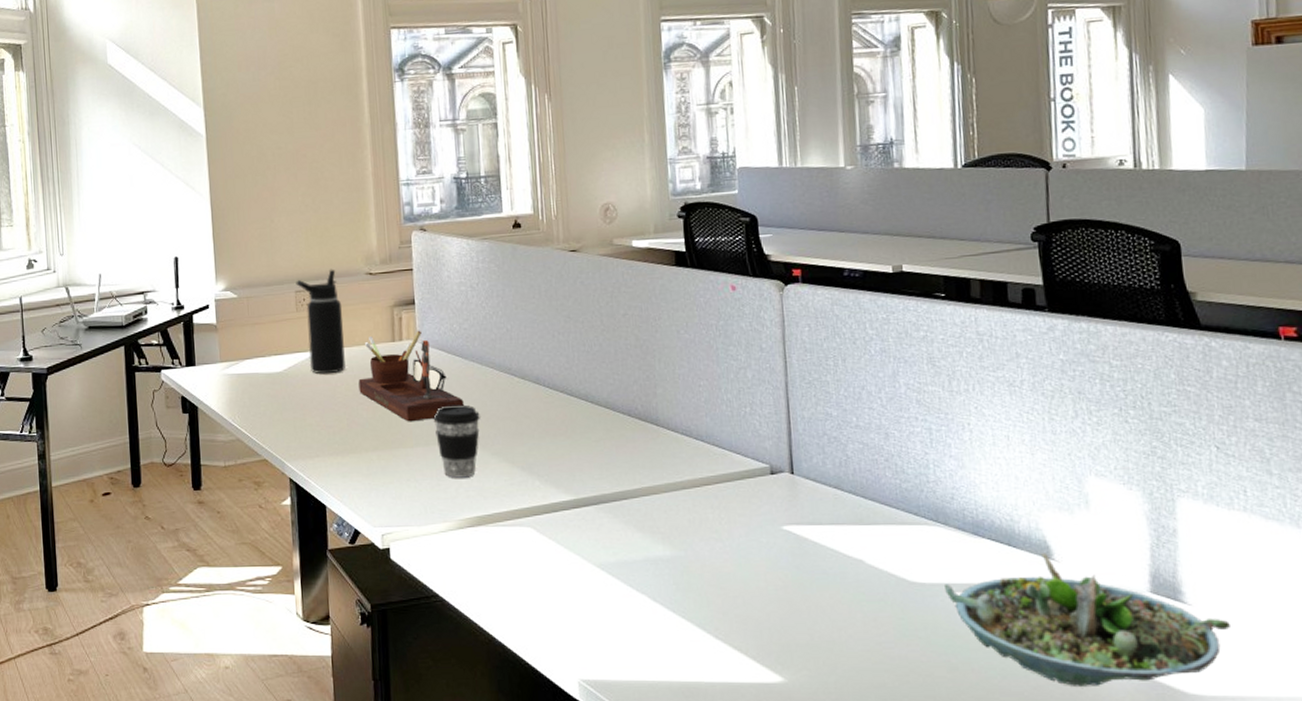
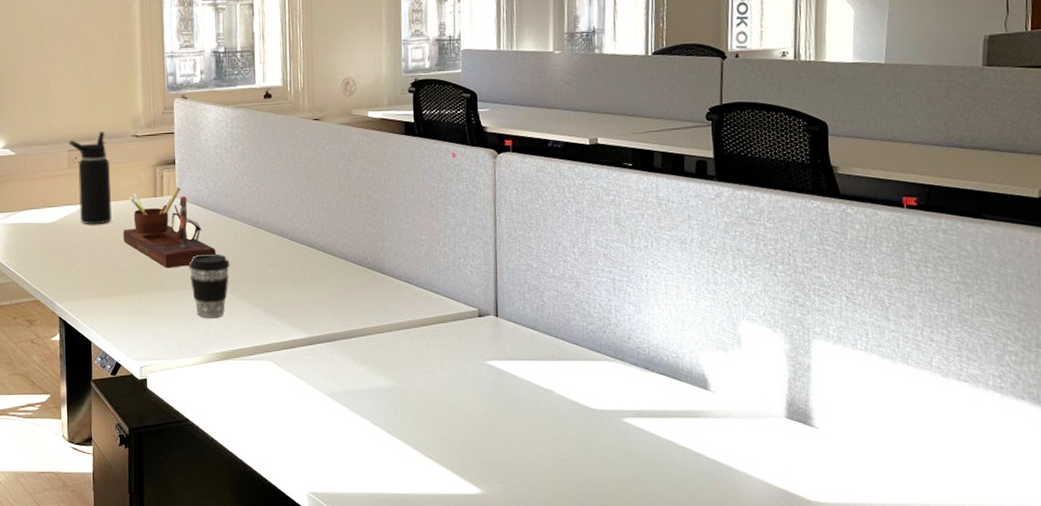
succulent planter: present [945,553,1232,686] -> none [619,385,849,496]

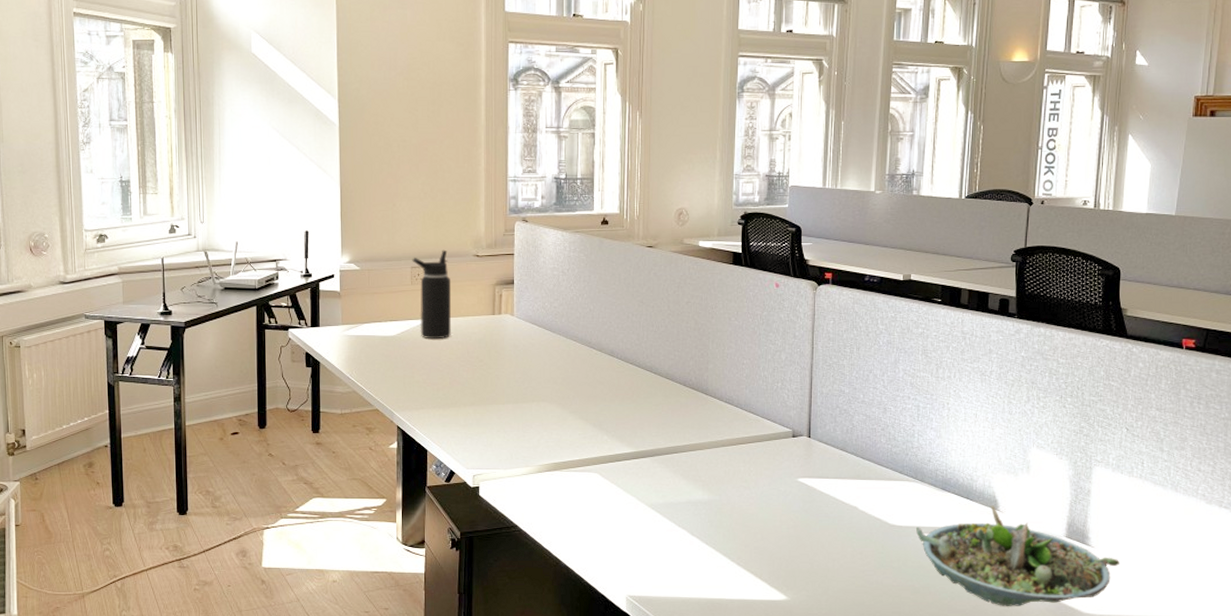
desk organizer: present [123,187,216,268] -> none [461,306,549,383]
coffee cup: present [188,253,230,318] -> none [523,370,562,431]
succulent planter: none [619,385,849,496] -> present [916,505,1120,606]

